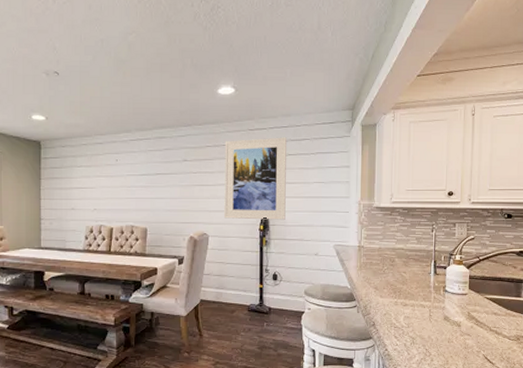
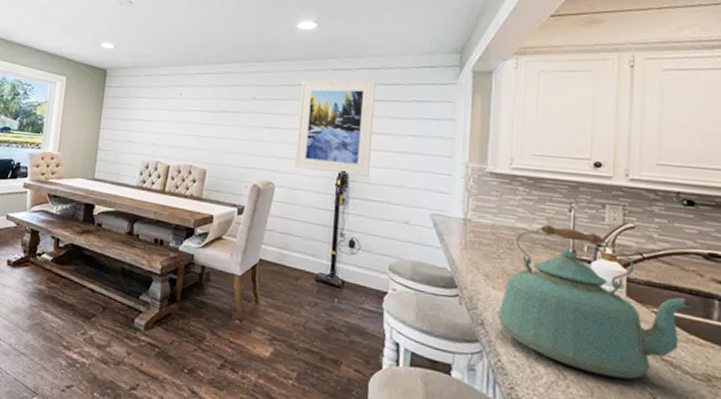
kettle: none [384,243,509,348] -> present [497,224,692,380]

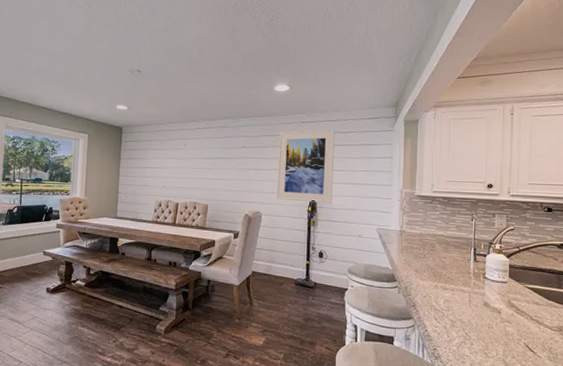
kettle: present [497,224,692,380] -> none [424,231,550,335]

